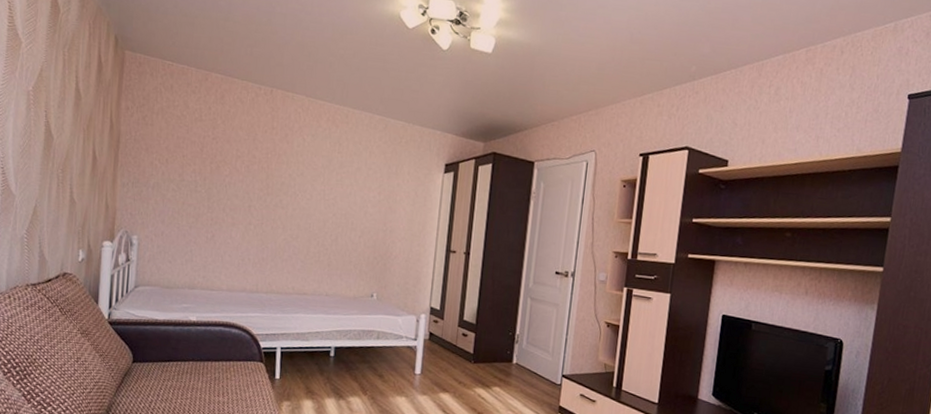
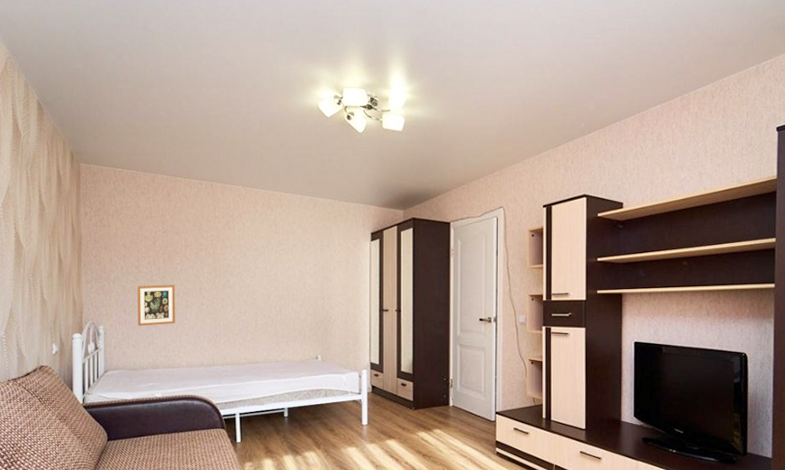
picture frame: none [176,195,222,242] -> present [137,285,176,326]

